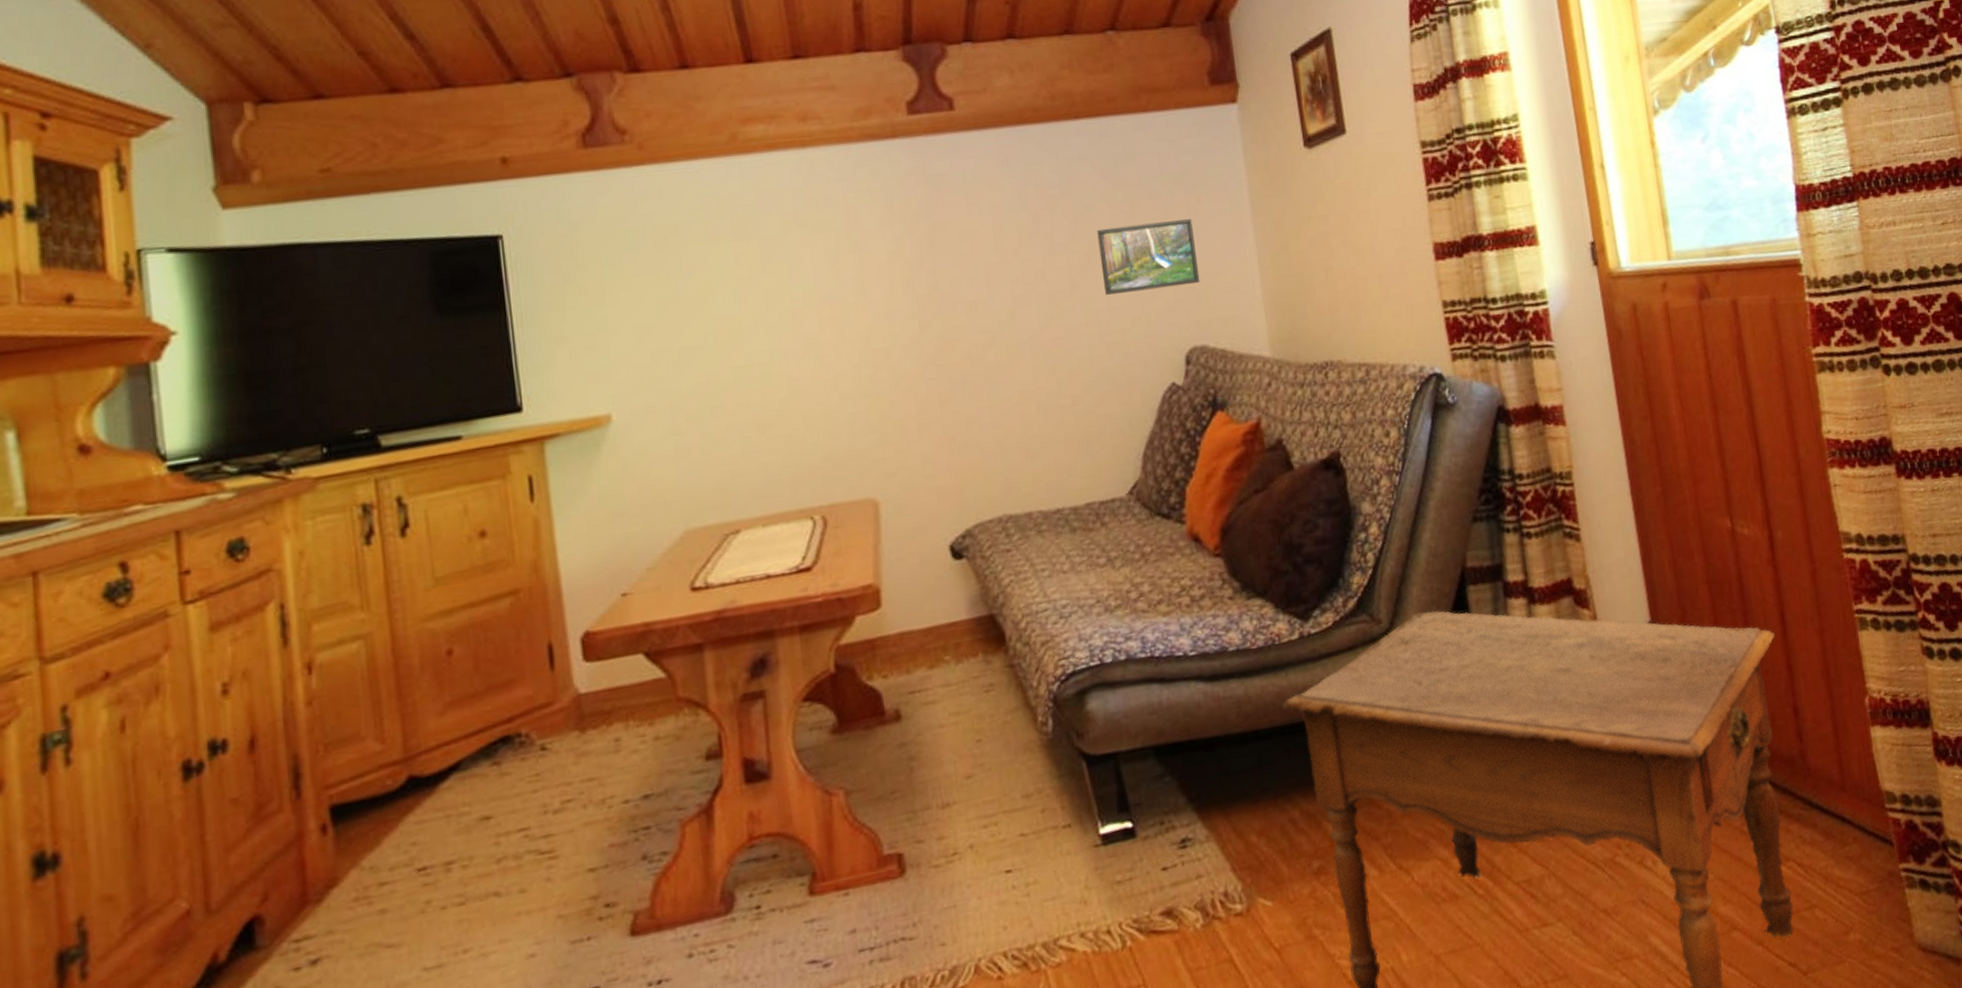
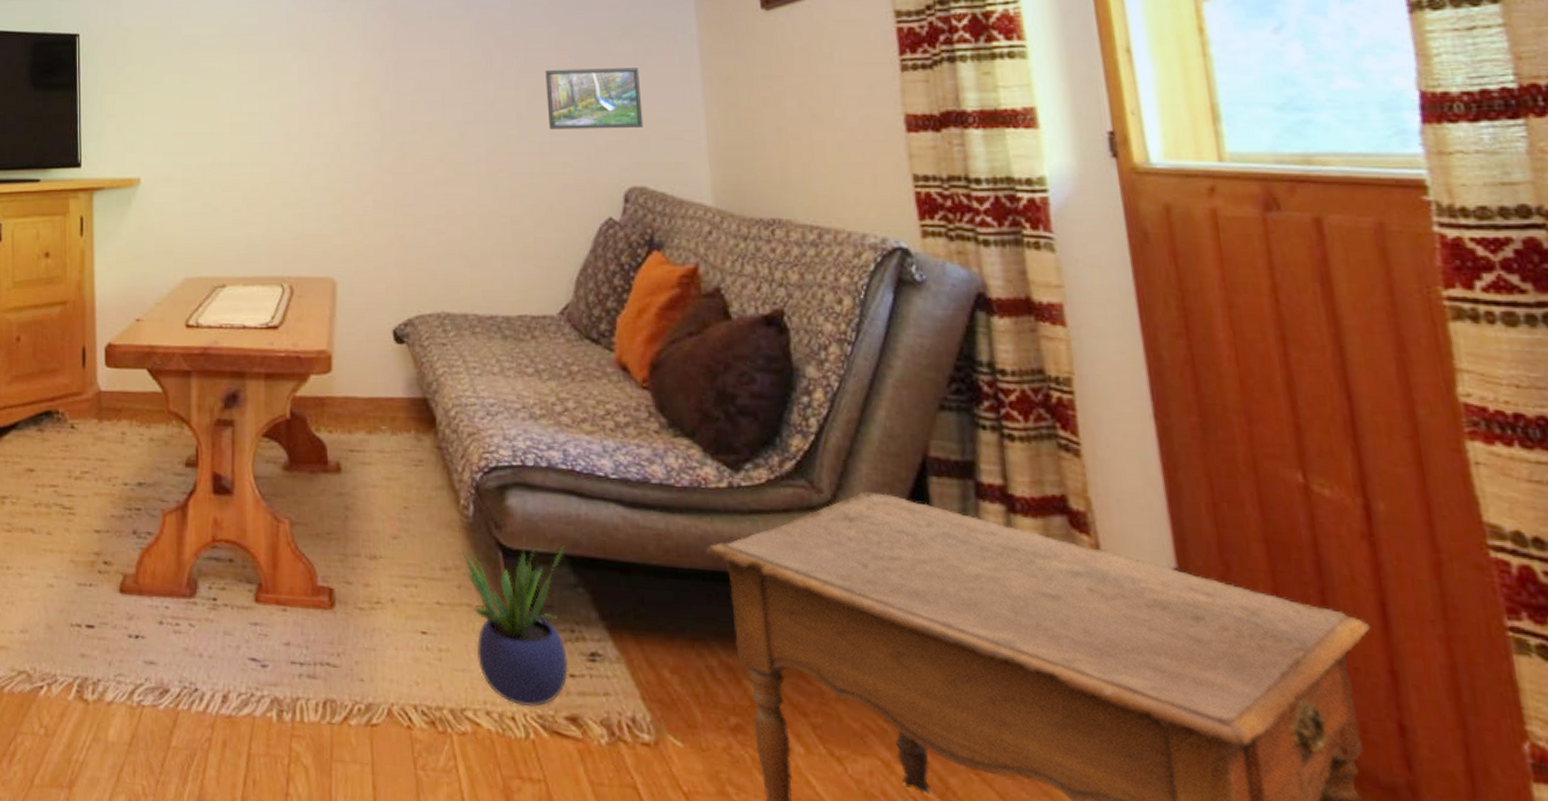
potted plant: none [1044,737,1161,918] -> present [462,537,569,708]

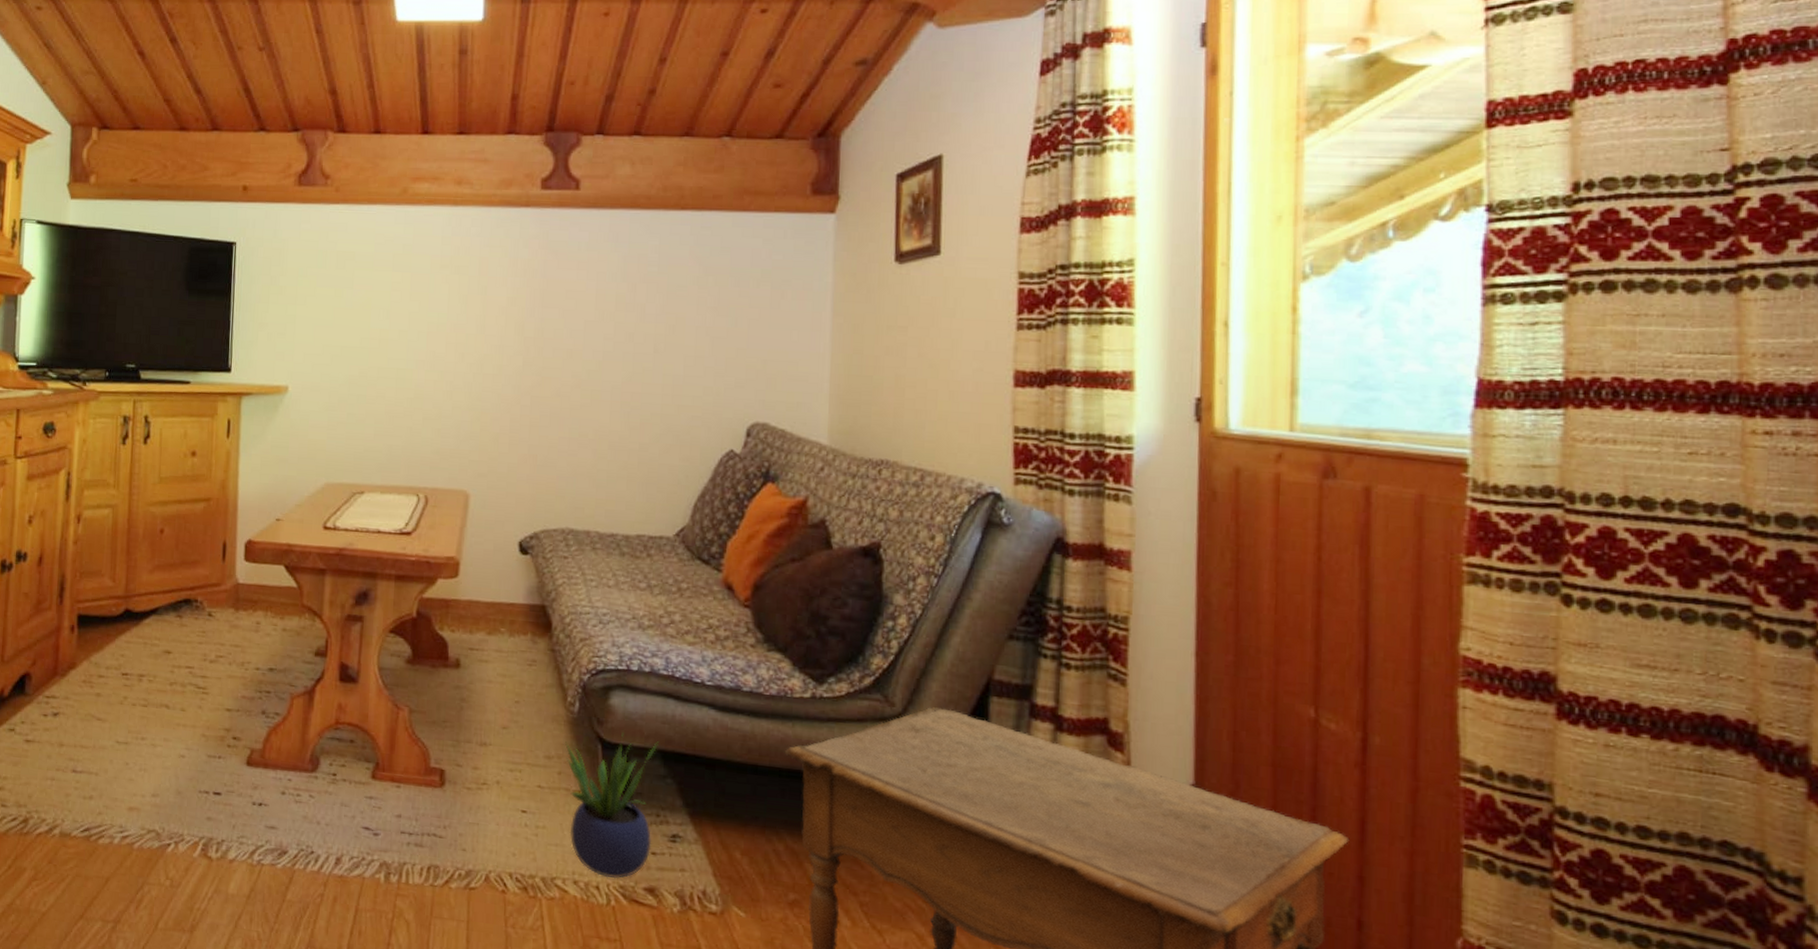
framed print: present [545,68,644,129] -> none [683,307,773,368]

